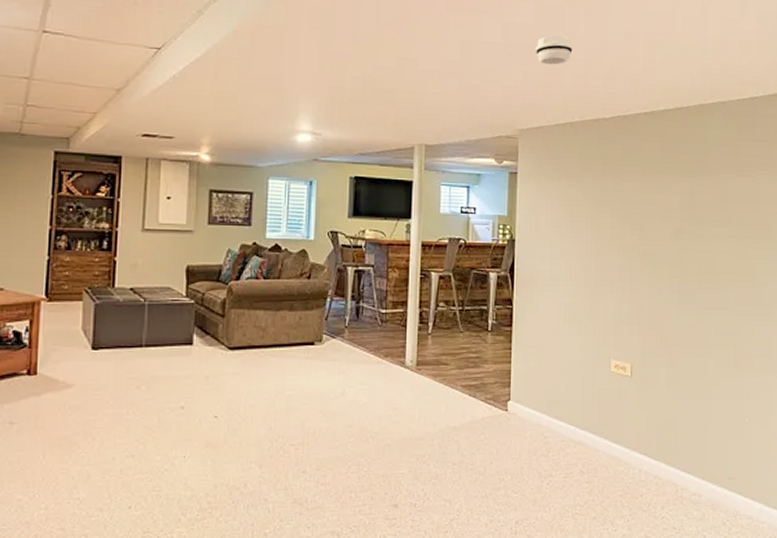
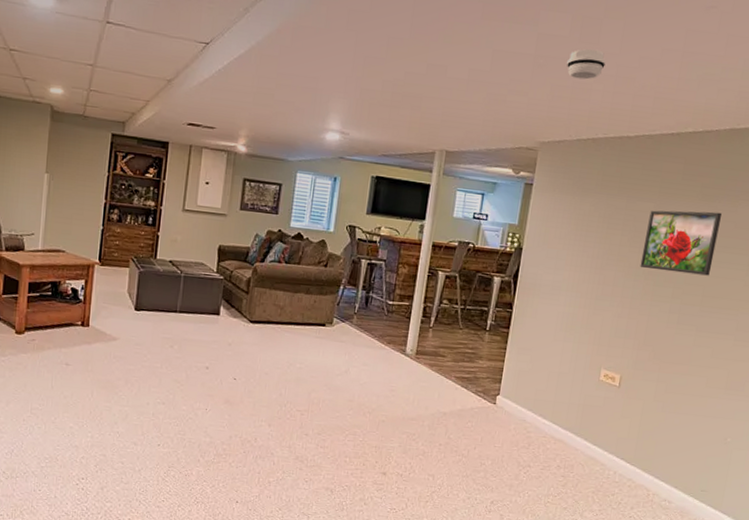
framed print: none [634,187,704,252] -> present [640,210,722,276]

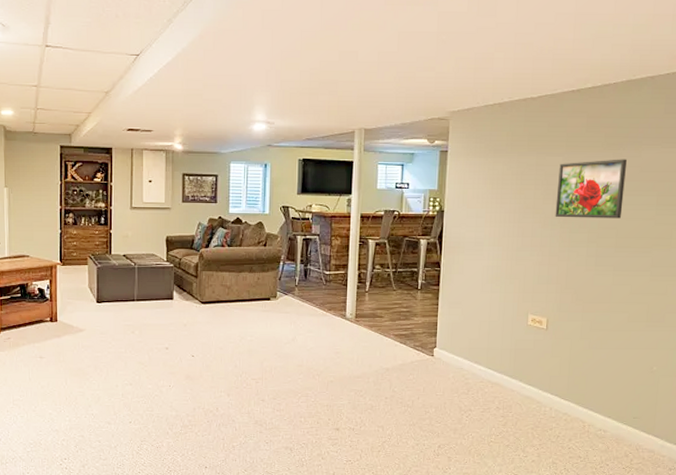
smoke detector: present [567,49,606,80] -> none [468,21,504,50]

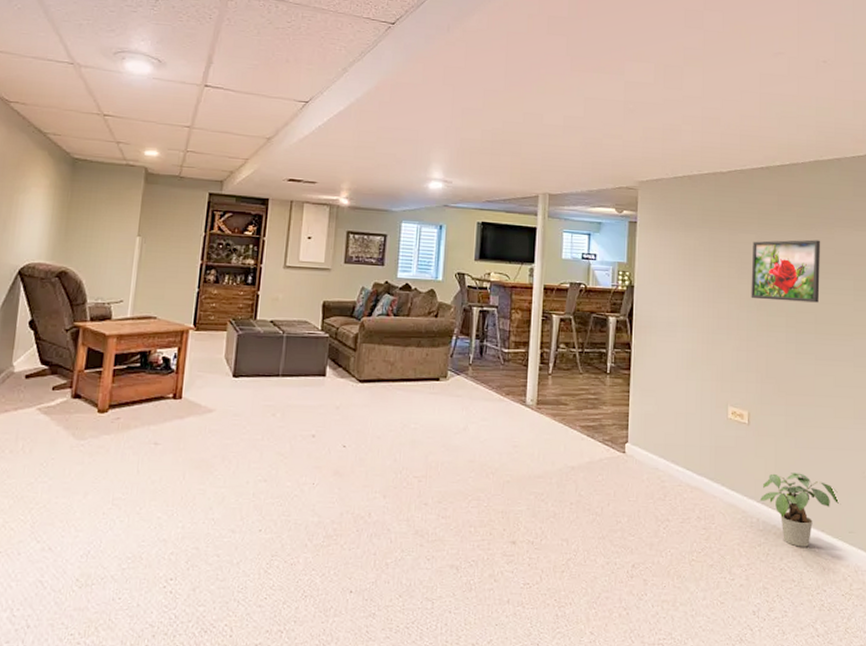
potted plant: none [553,369,628,430] -> present [759,472,841,547]

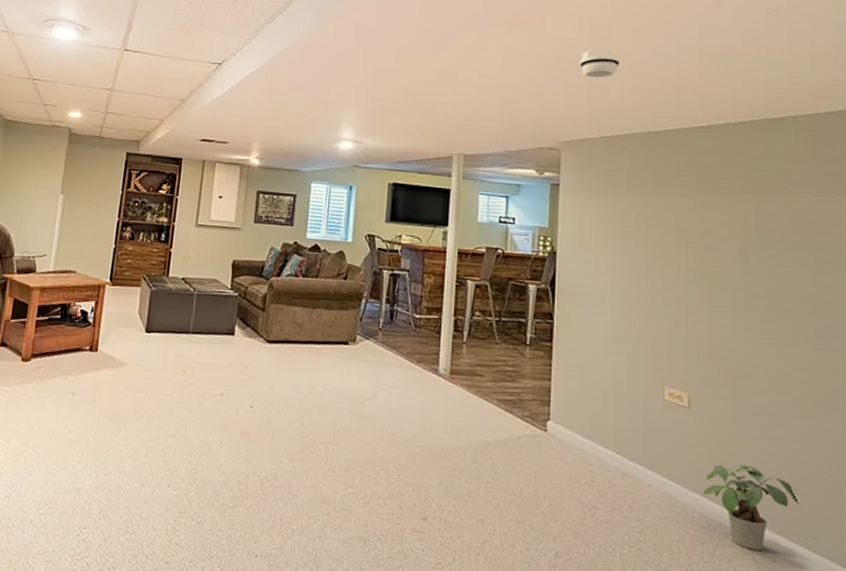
smoke detector: none [655,93,691,122] -> present [580,48,620,78]
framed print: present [751,239,820,303] -> none [690,205,773,276]

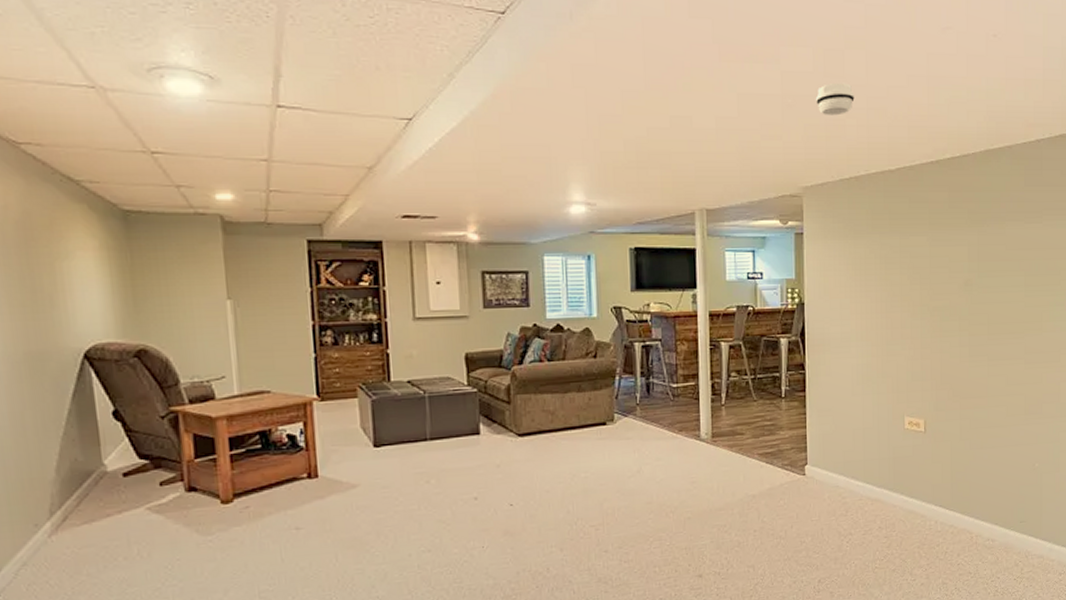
potted plant: present [702,464,802,551] -> none [937,473,1013,542]

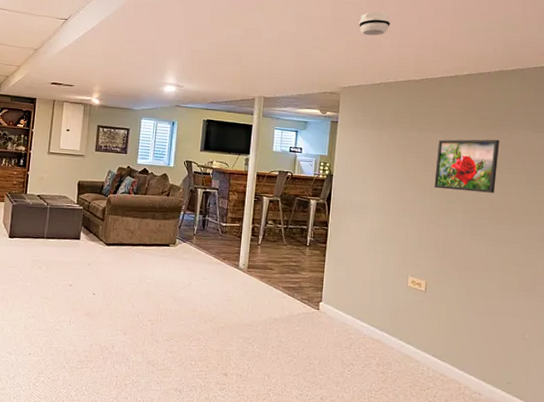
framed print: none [923,236,992,305] -> present [434,139,499,193]

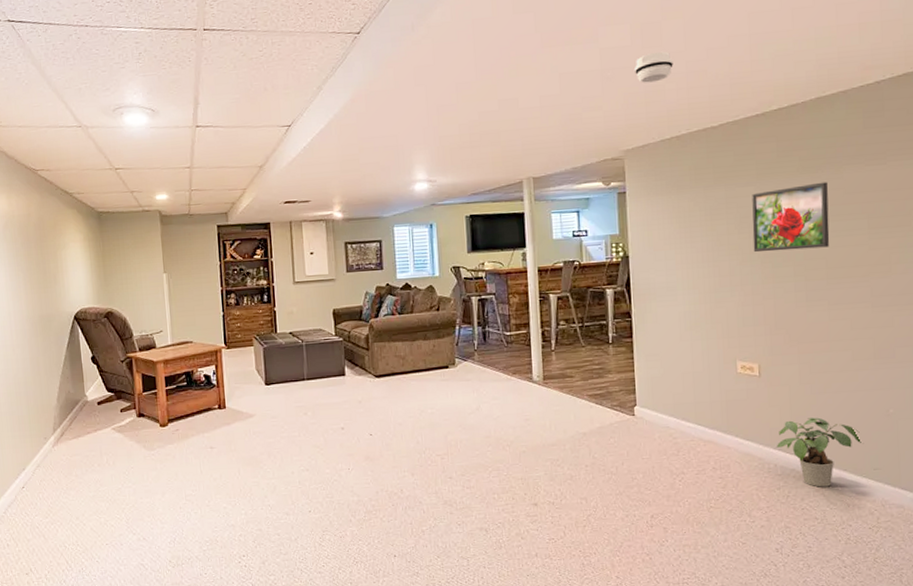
potted plant: none [431,332,502,393] -> present [776,417,864,487]

